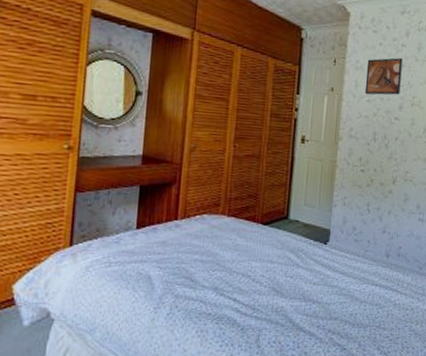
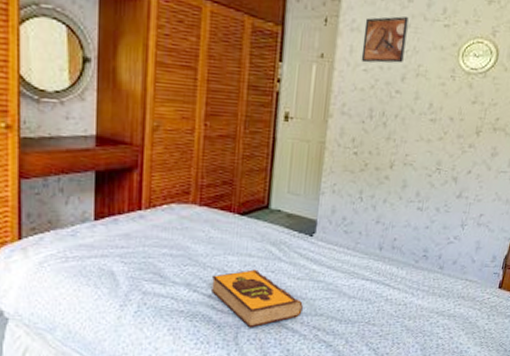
hardback book: none [235,275,319,331] -> present [210,269,303,328]

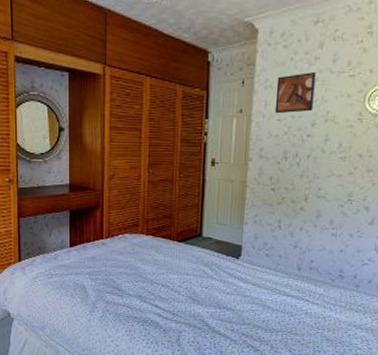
hardback book: present [210,269,303,328] -> none [157,285,233,333]

